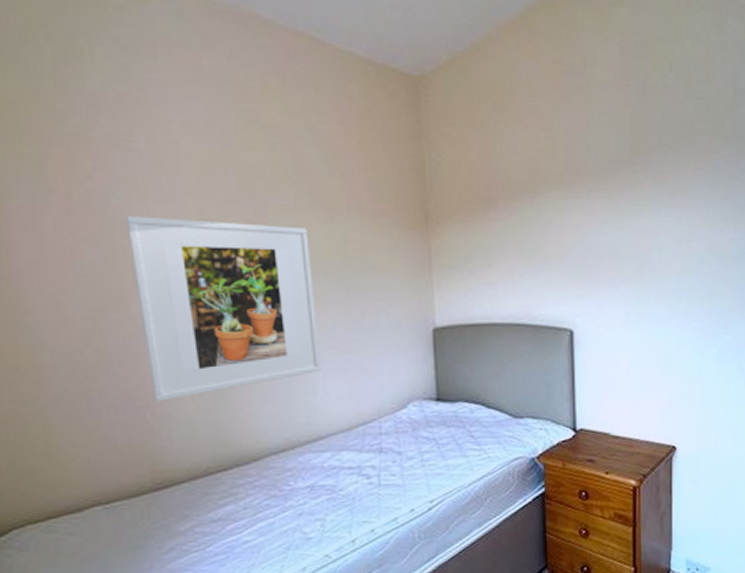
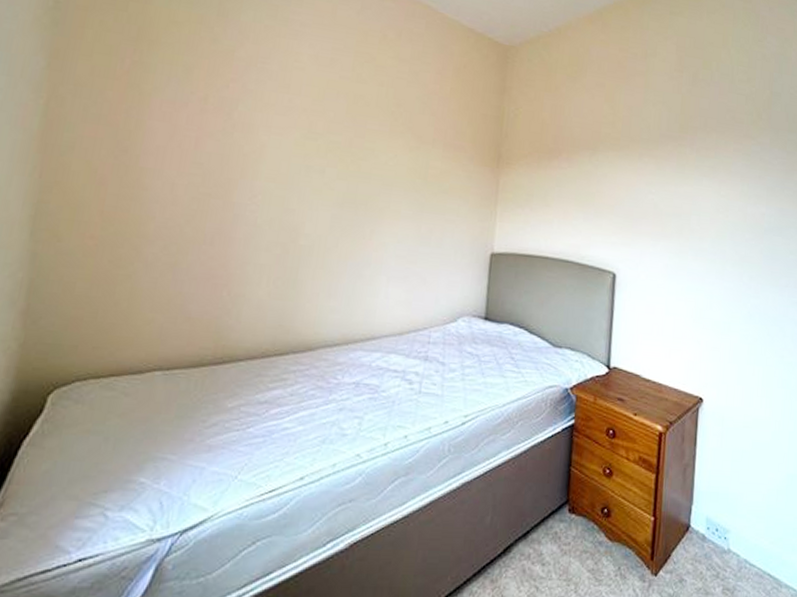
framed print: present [125,216,321,402] -> none [233,121,396,283]

